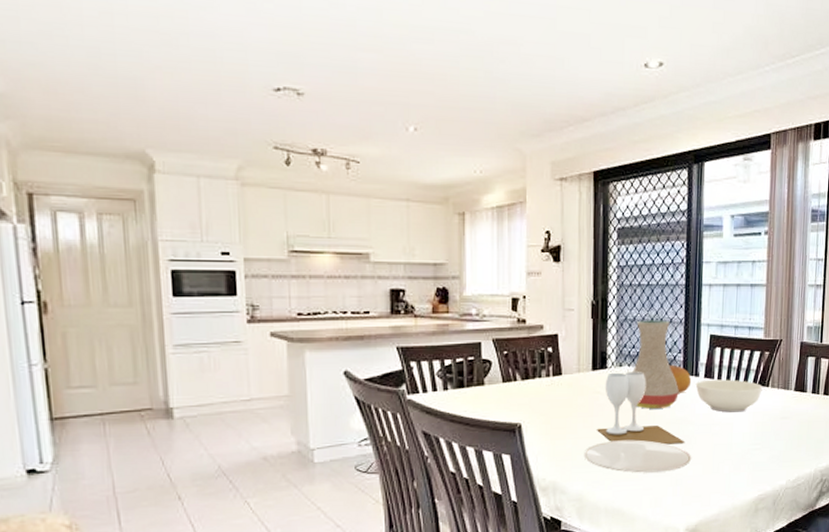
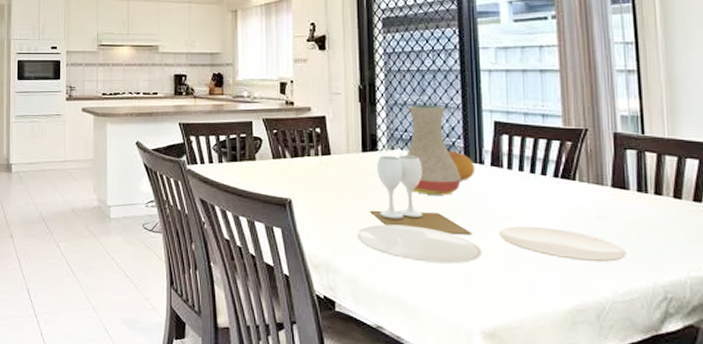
bowl: present [695,379,763,413] -> none [480,168,567,206]
plate: none [706,430,799,457] -> present [499,225,627,263]

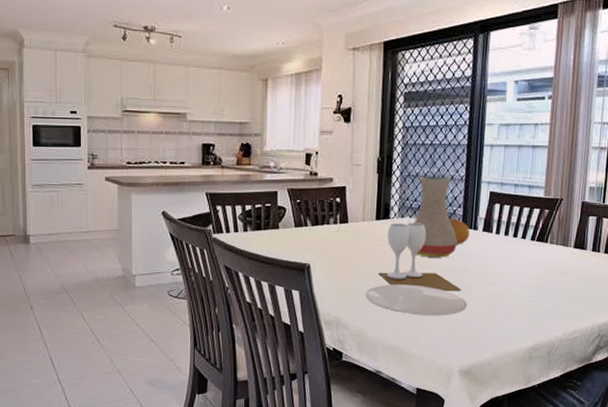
plate: present [499,225,627,263] -> none [482,282,577,310]

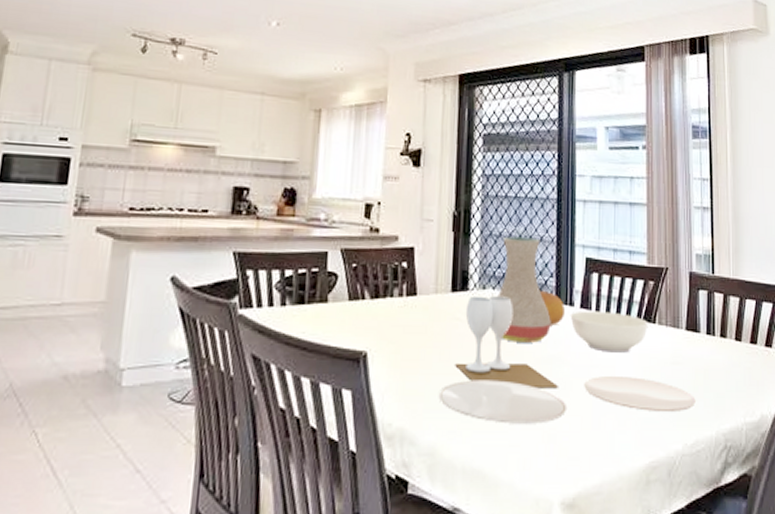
bowl: none [474,233,541,265] -> present [570,310,648,353]
plate: none [482,282,577,310] -> present [584,375,696,413]

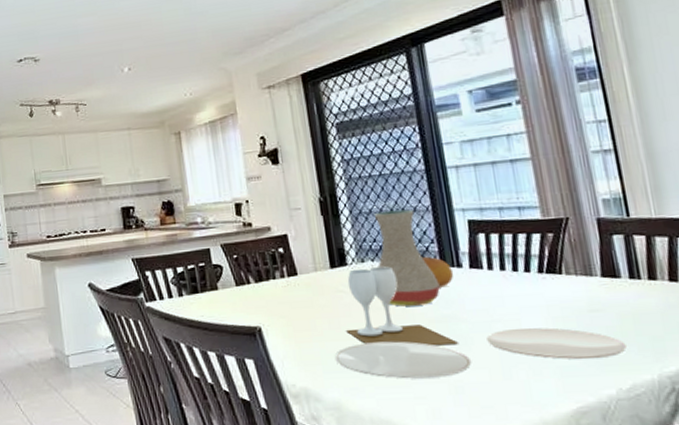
bowl: present [570,310,648,353] -> none [459,268,554,307]

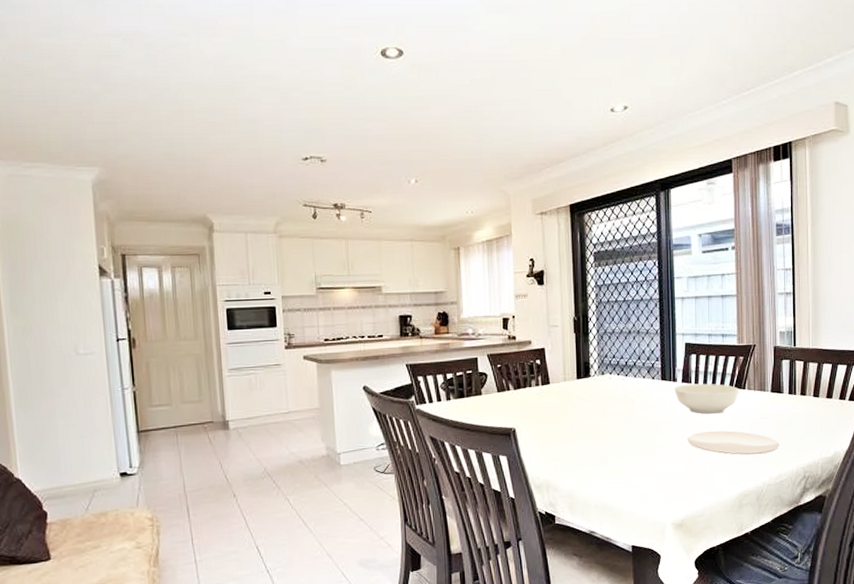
plate: present [334,341,472,379] -> none [572,441,675,472]
wineglass: present [346,266,459,345] -> none [584,379,667,444]
vase: present [373,209,440,307] -> none [614,331,658,412]
fruit: present [422,256,454,288] -> none [649,371,670,398]
bowl: none [459,268,554,307] -> present [674,383,739,414]

